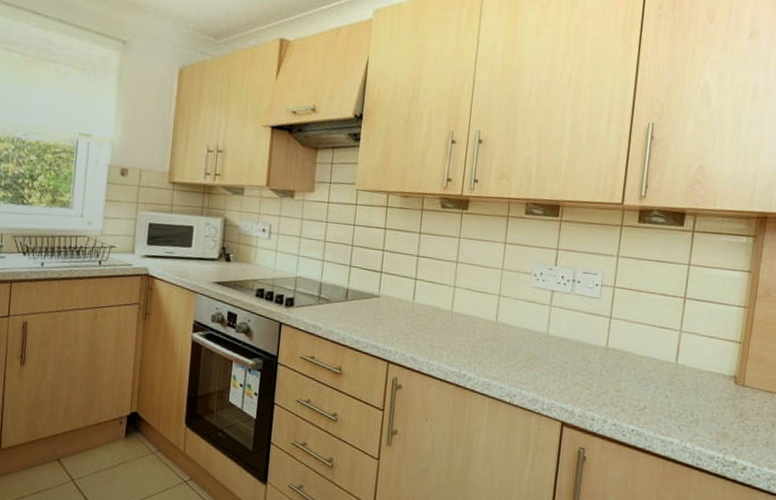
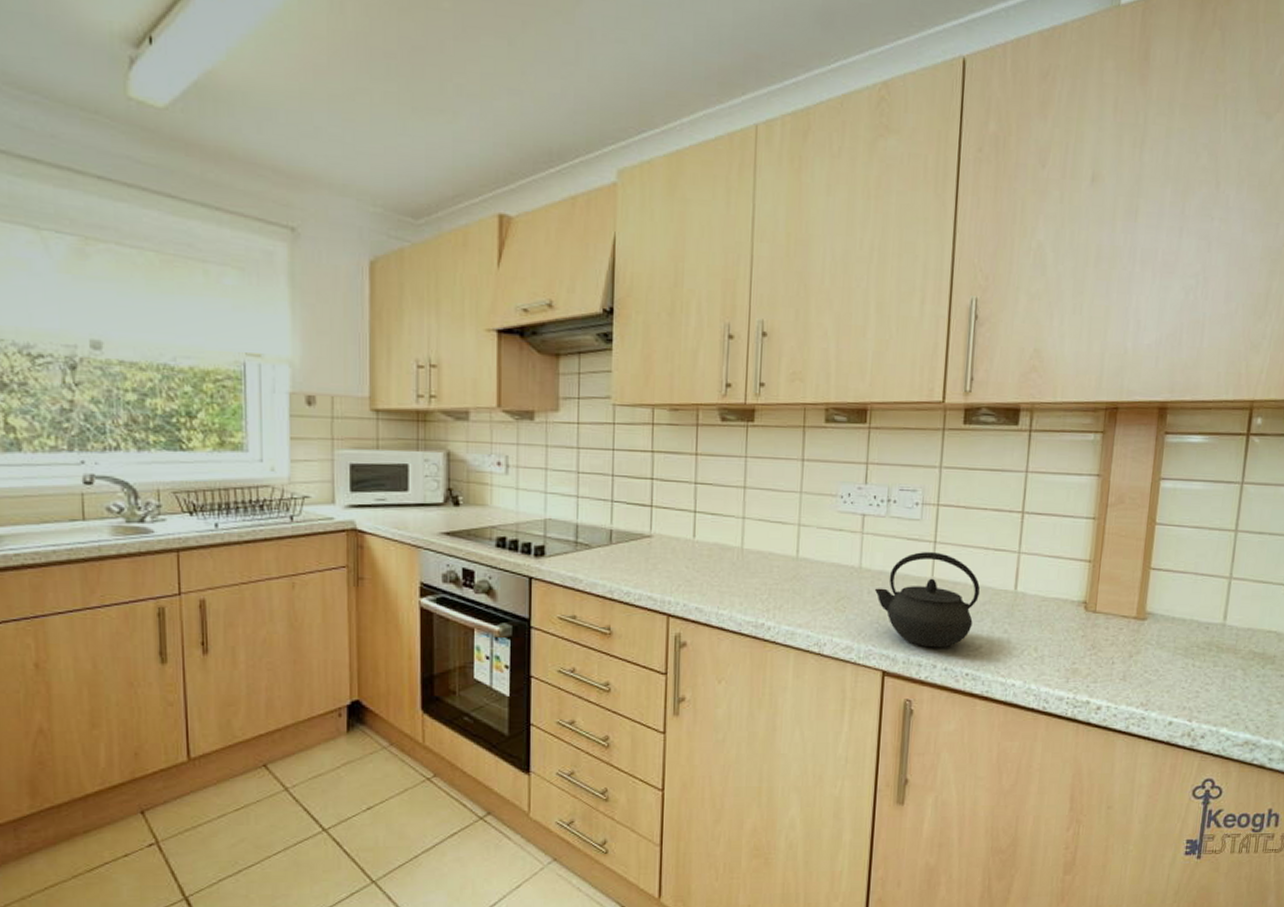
kettle: none [558,325,647,407] -> present [874,552,980,648]

